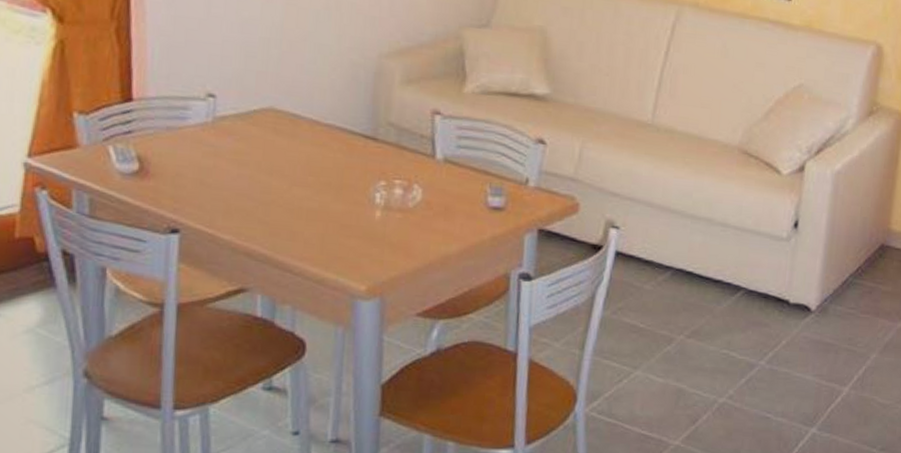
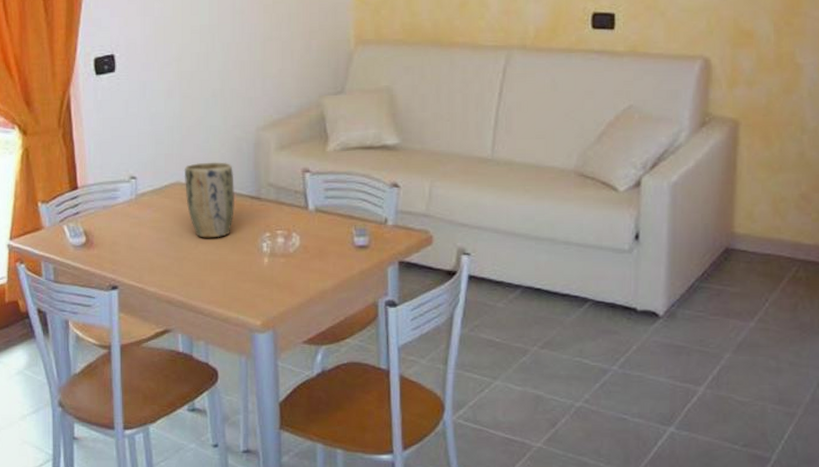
plant pot: none [280,86,346,182] -> present [184,162,236,238]

